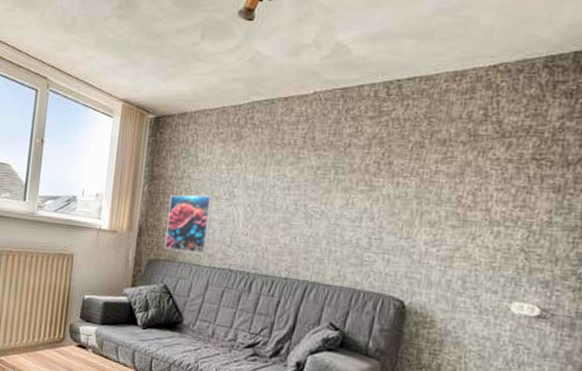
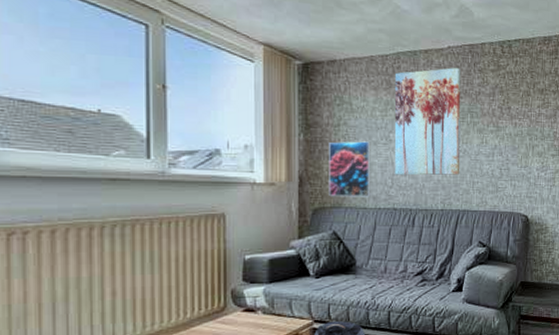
wall art: none [235,115,327,241] -> present [394,67,461,176]

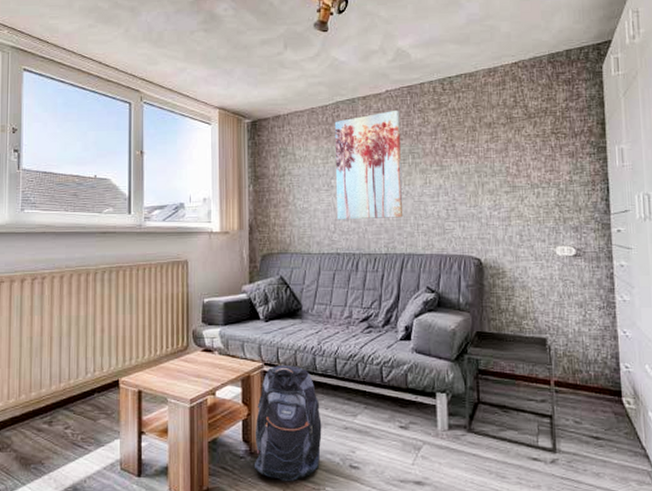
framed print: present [329,141,371,197] -> none [275,189,315,243]

